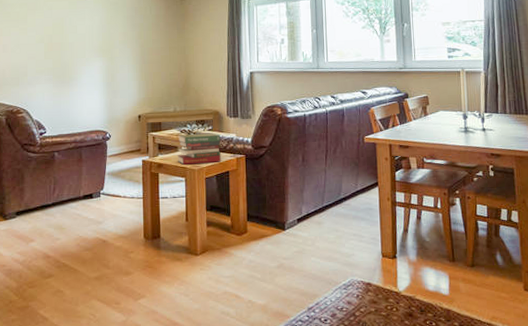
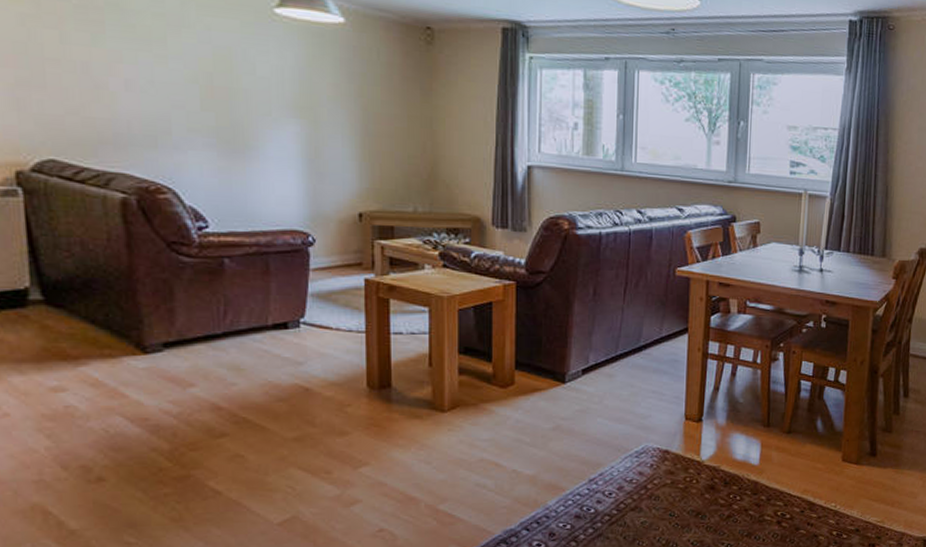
books: present [177,133,221,165] -> none [417,246,482,290]

